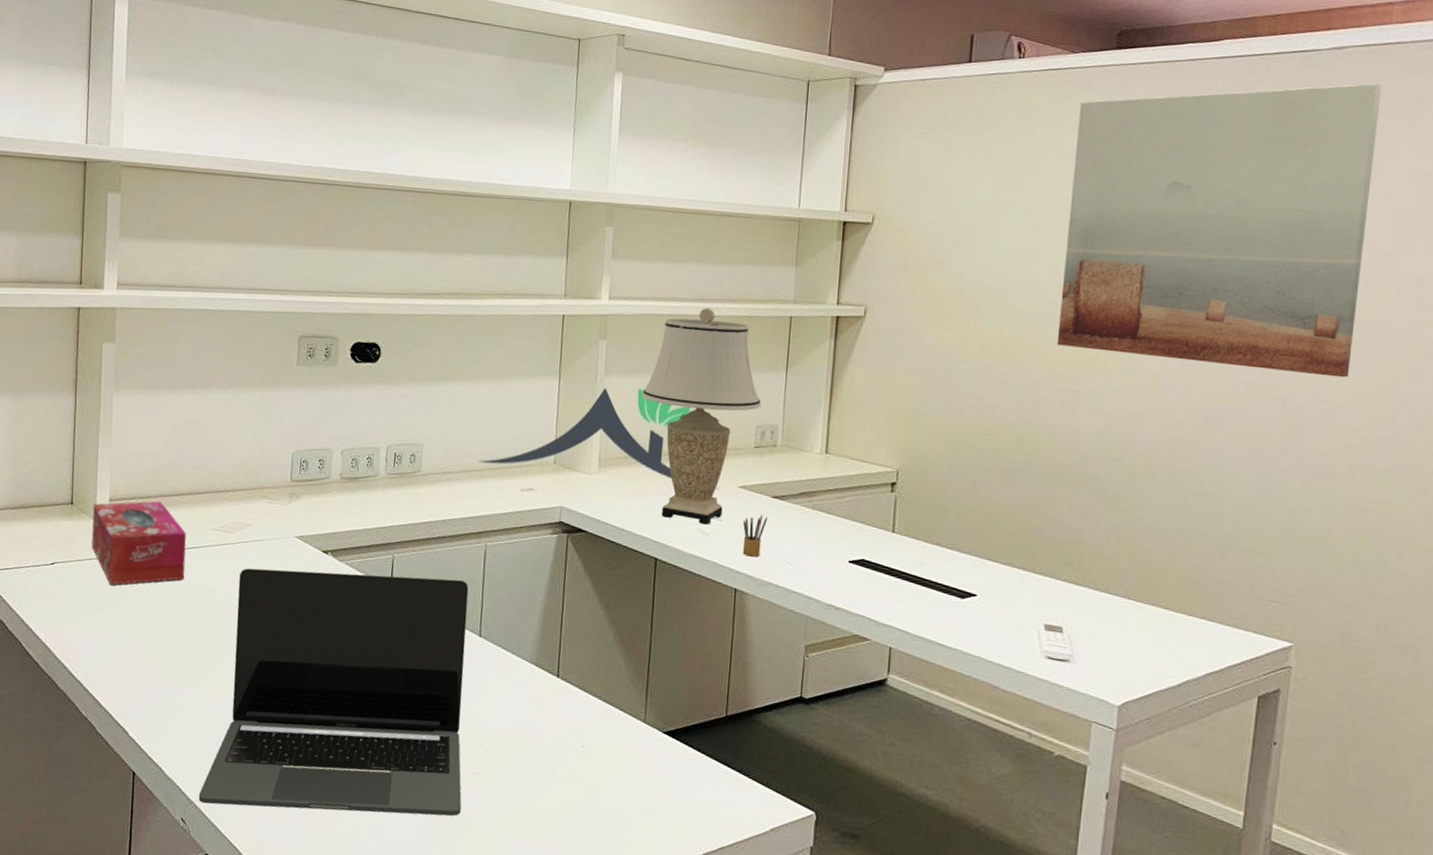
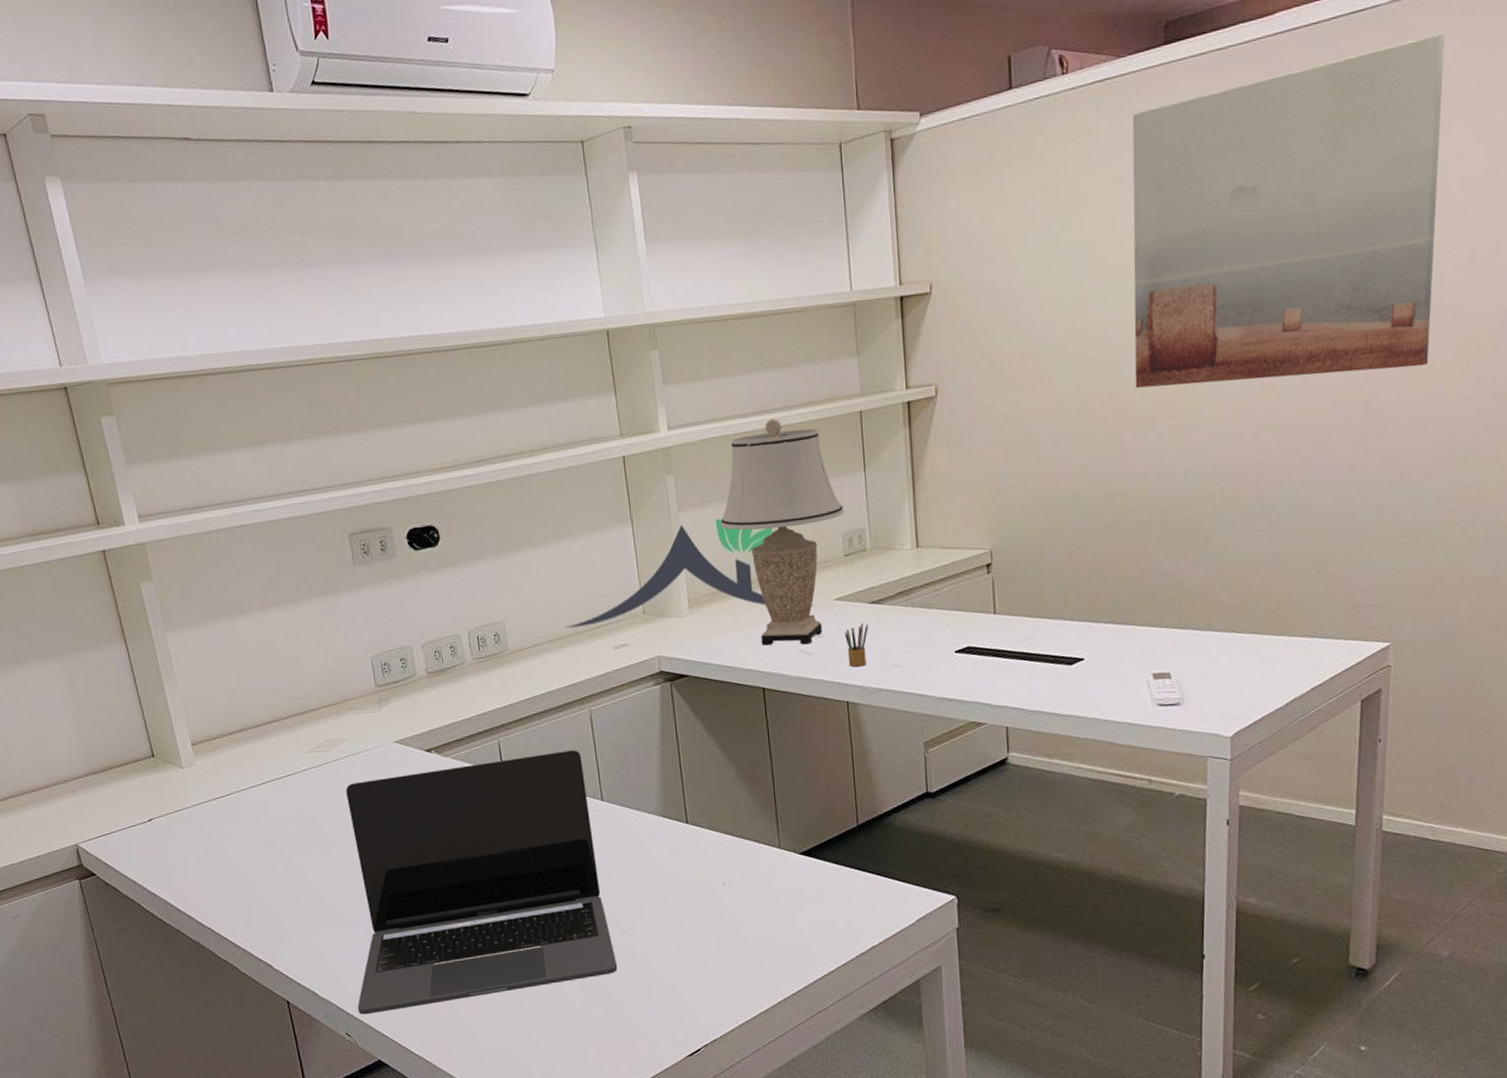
tissue box: present [91,501,187,585] -> none [176,735,290,828]

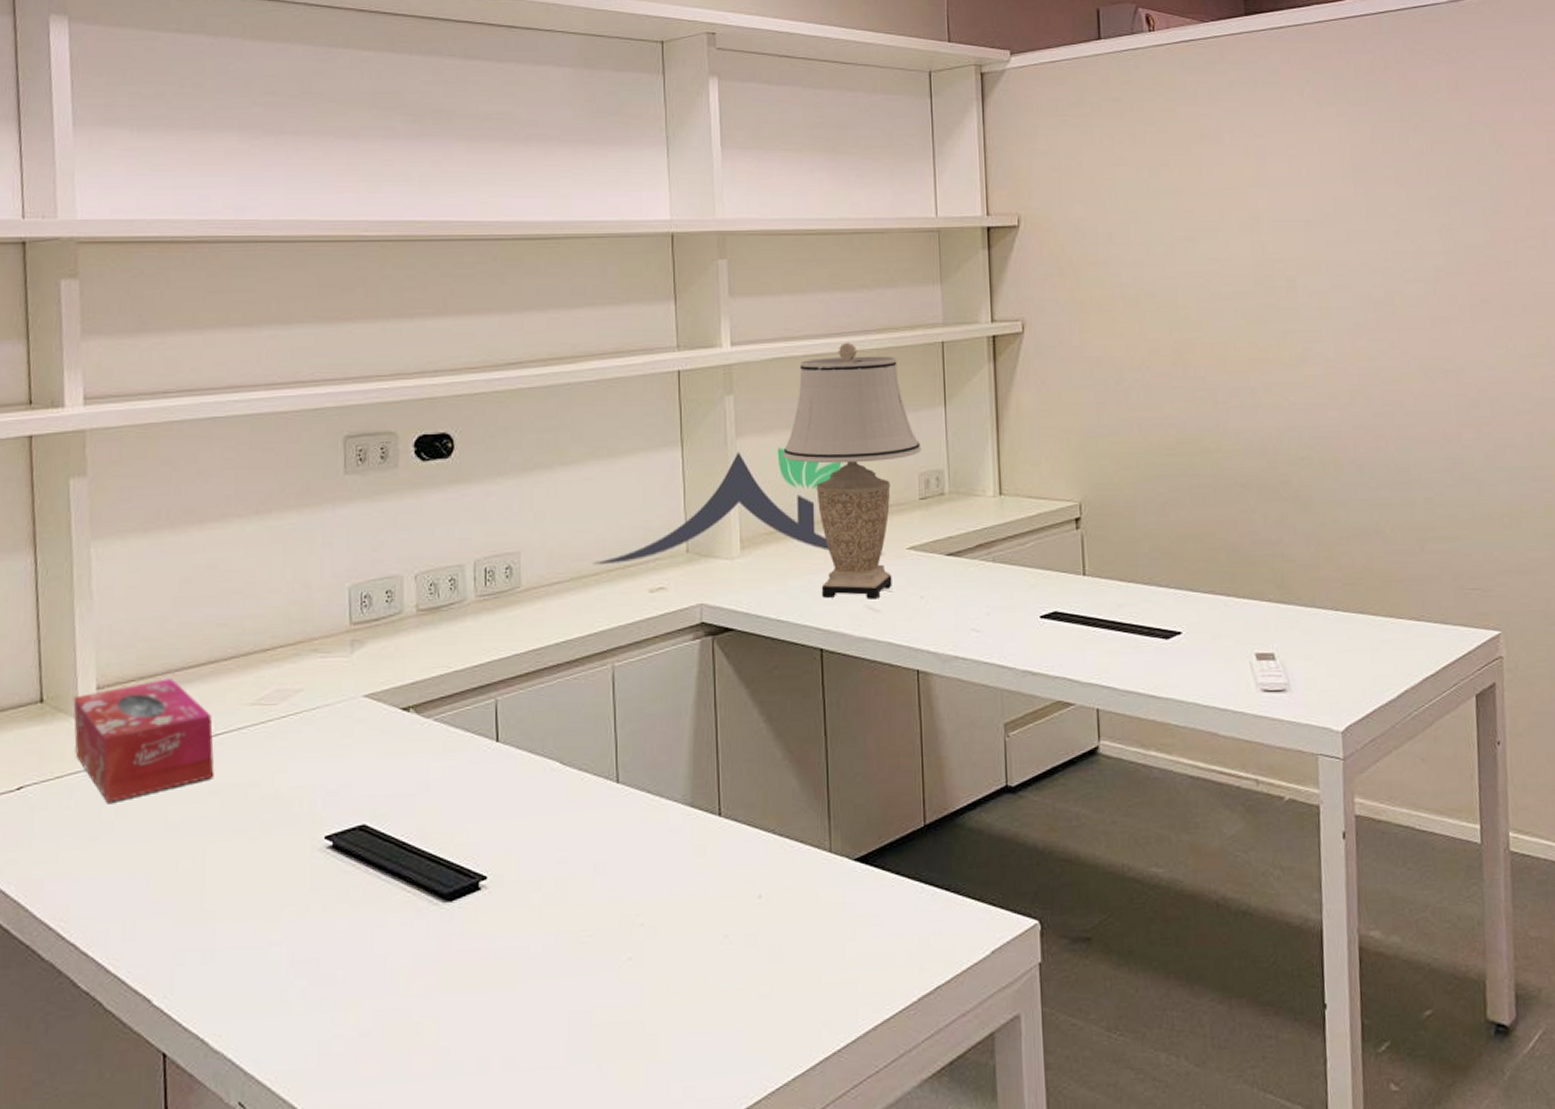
tissue box: none [176,735,290,828] -> present [73,678,215,803]
laptop: present [346,749,618,1015] -> none [260,715,617,1075]
pencil box: present [845,623,868,667] -> none [917,577,944,629]
wall art: present [1132,33,1445,388] -> none [1217,34,1512,342]

